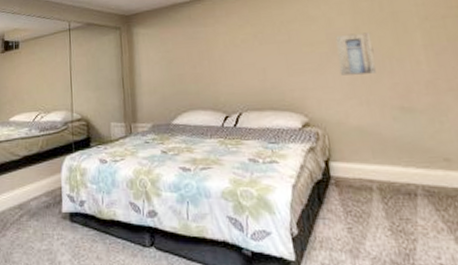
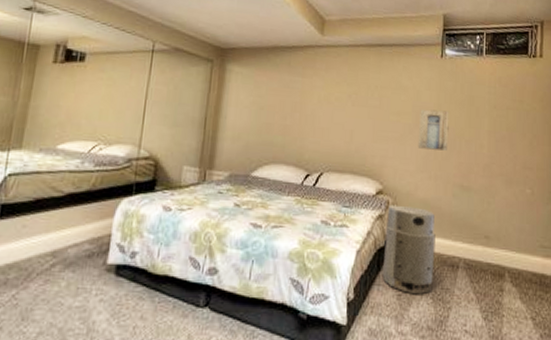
air purifier: none [318,135,388,227] -> present [382,204,435,295]

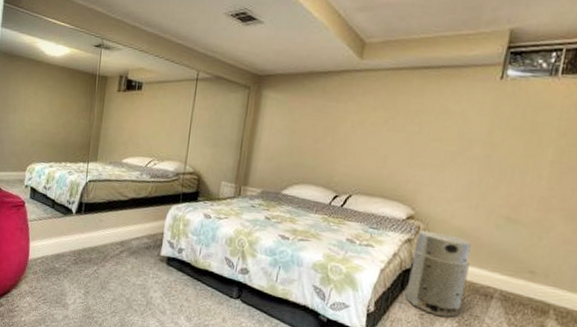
wall art: present [417,109,449,151] -> none [459,136,503,180]

